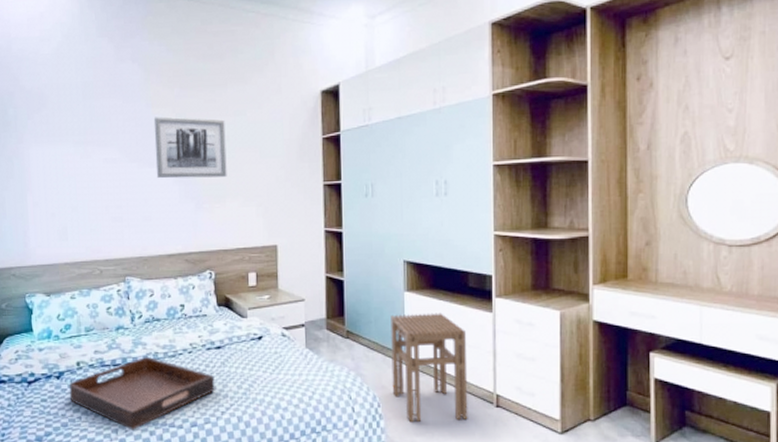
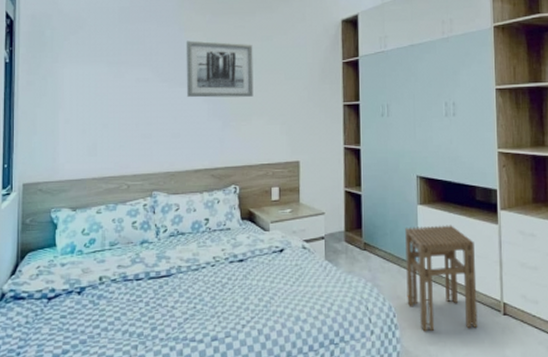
serving tray: present [69,356,215,430] -> none [90,270,237,346]

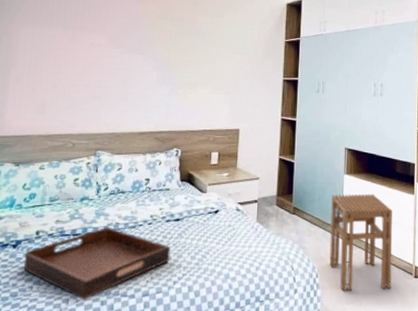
serving tray: none [90,270,237,346] -> present [23,226,171,300]
wall art: present [186,40,254,98] -> none [137,11,204,67]

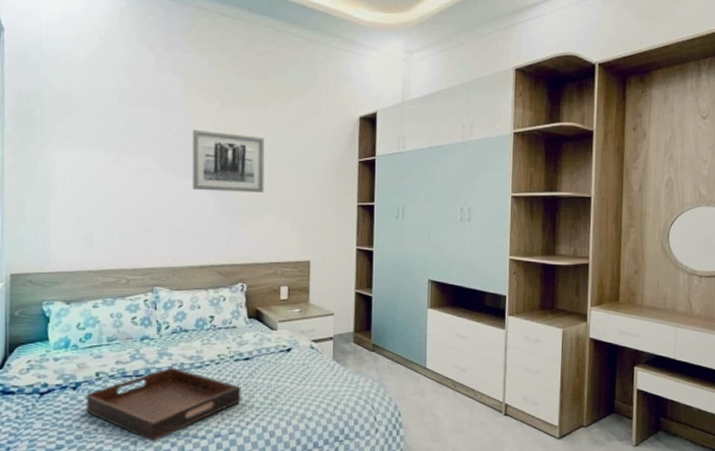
wall art: none [137,11,204,67] -> present [192,129,265,192]
stool: present [329,193,393,292] -> none [412,329,481,431]

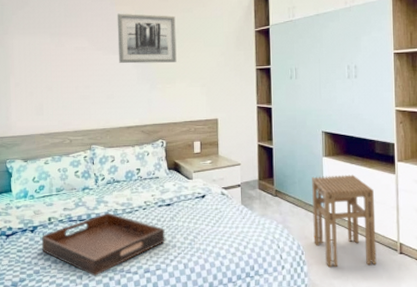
stool: none [412,329,481,431] -> present [312,175,377,268]

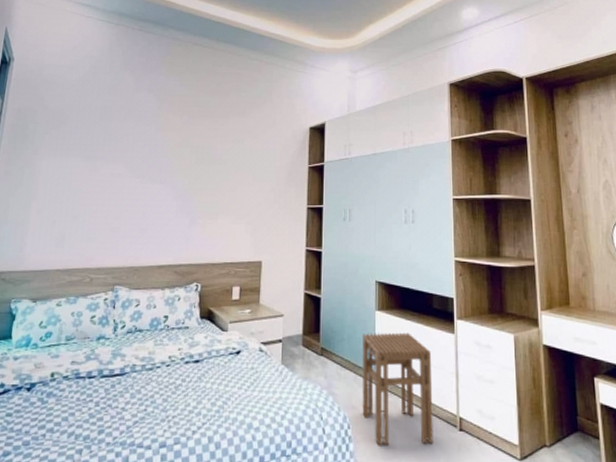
serving tray: present [41,212,165,276] -> none [37,368,190,451]
wall art: present [117,13,177,64] -> none [157,140,224,196]

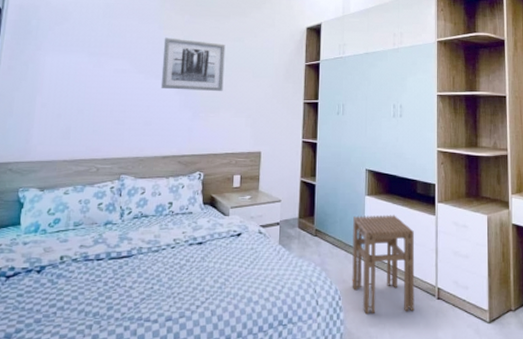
wall art: none [157,140,224,196] -> present [160,37,226,91]

